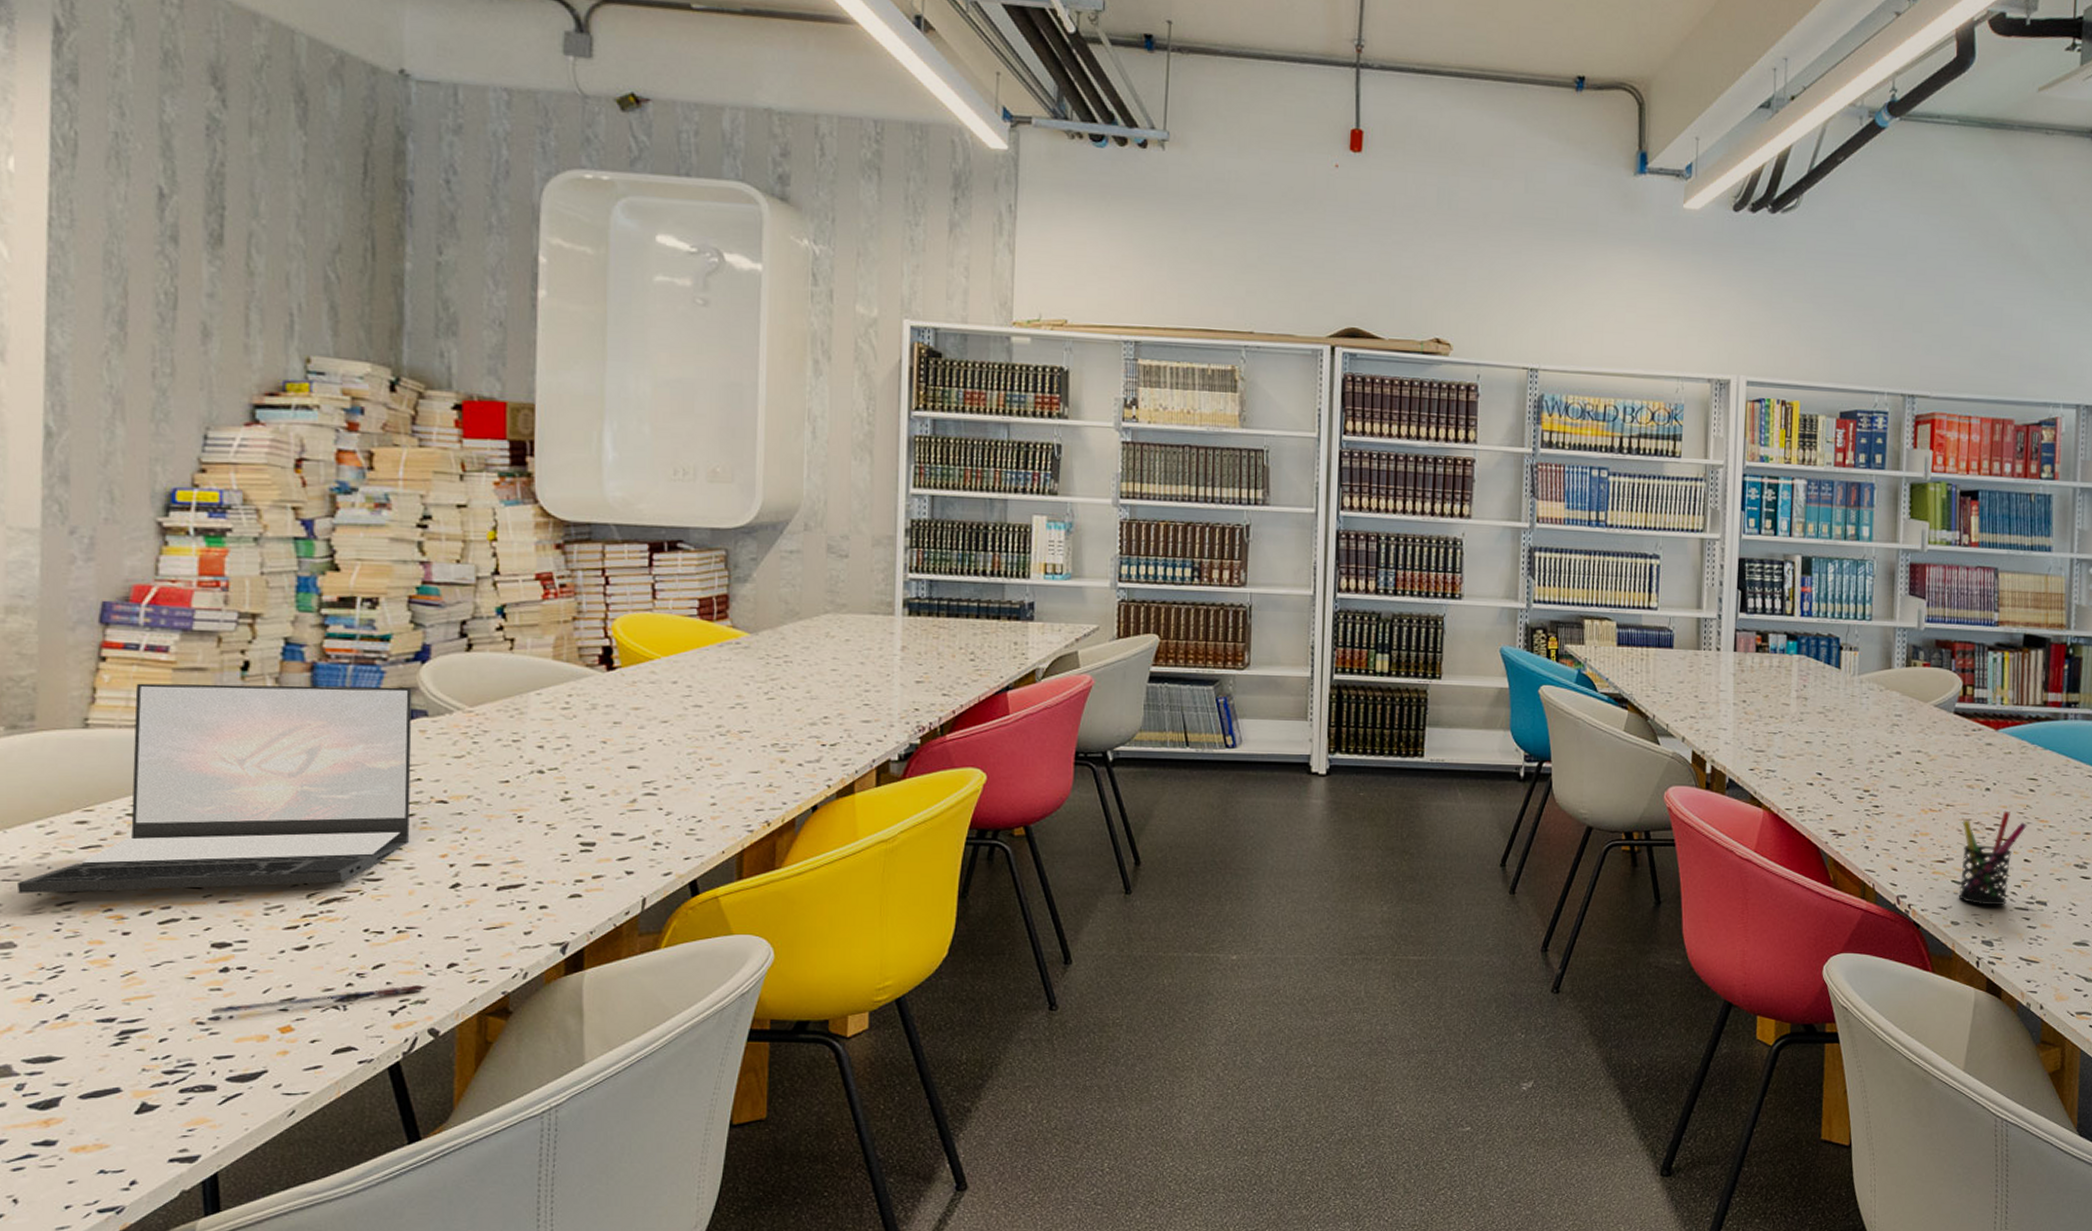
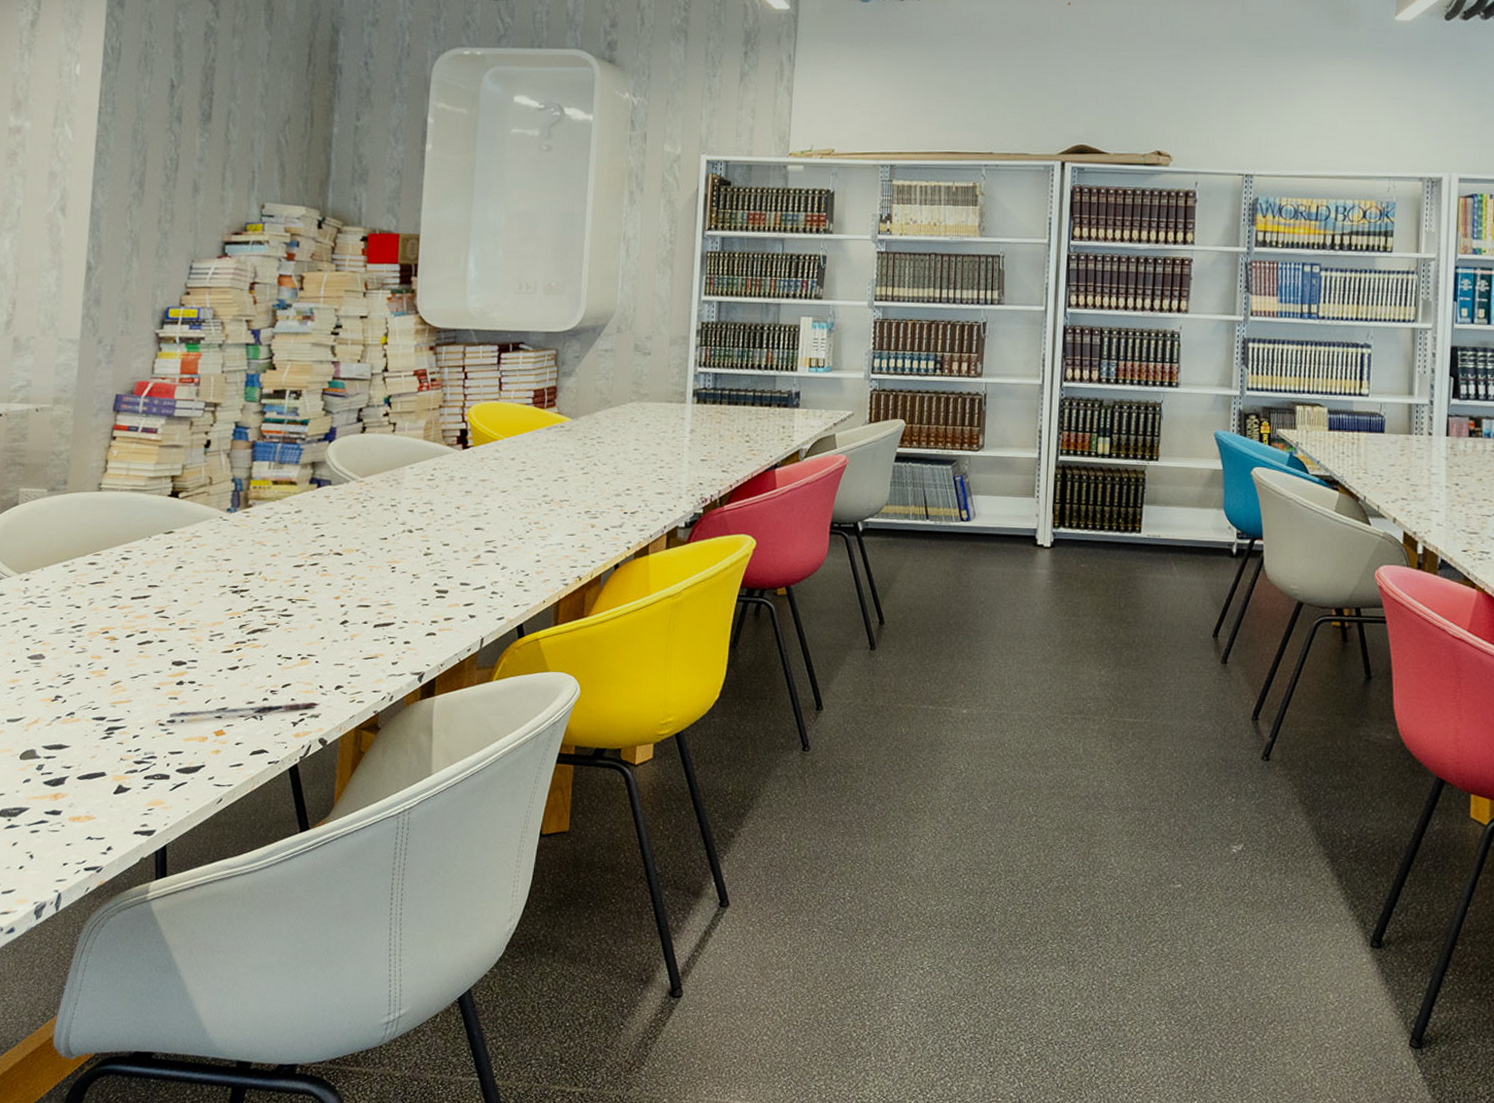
laptop: present [18,683,412,894] -> none [48,457,321,618]

